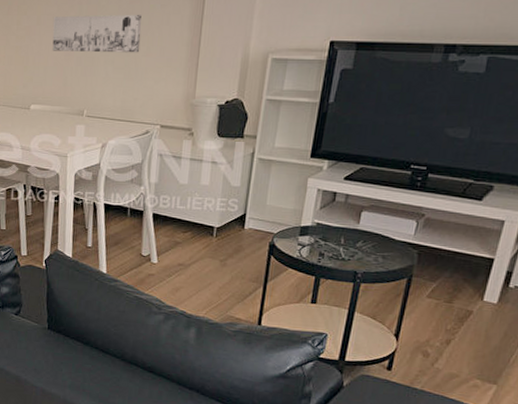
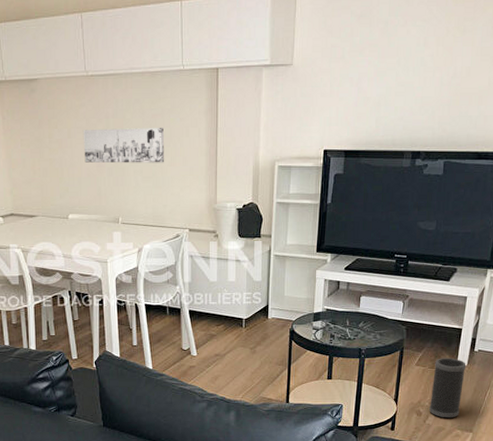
speaker: none [440,291,496,365] -> present [429,358,467,418]

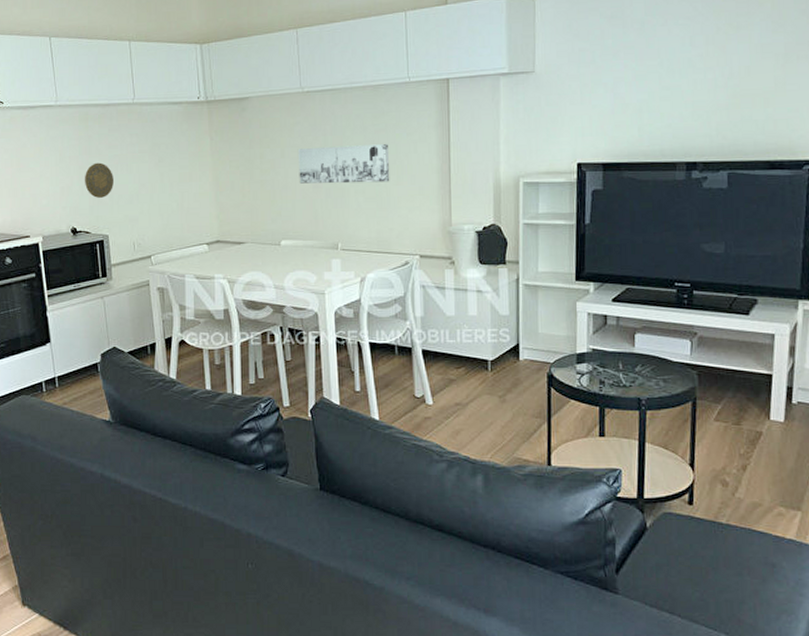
speaker: present [429,358,467,418] -> none [738,411,783,491]

